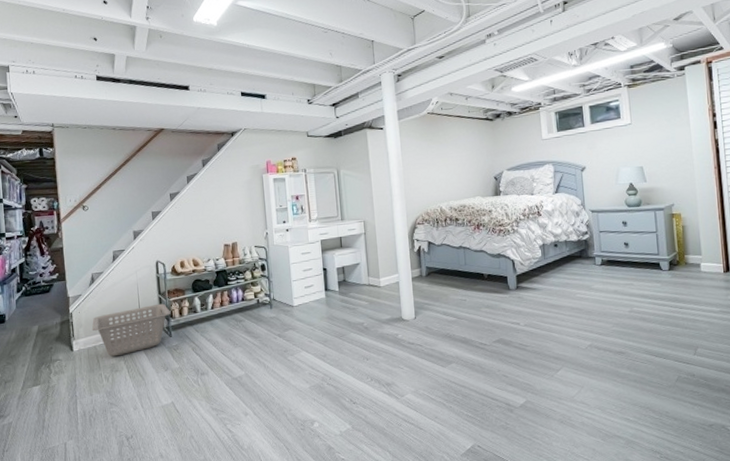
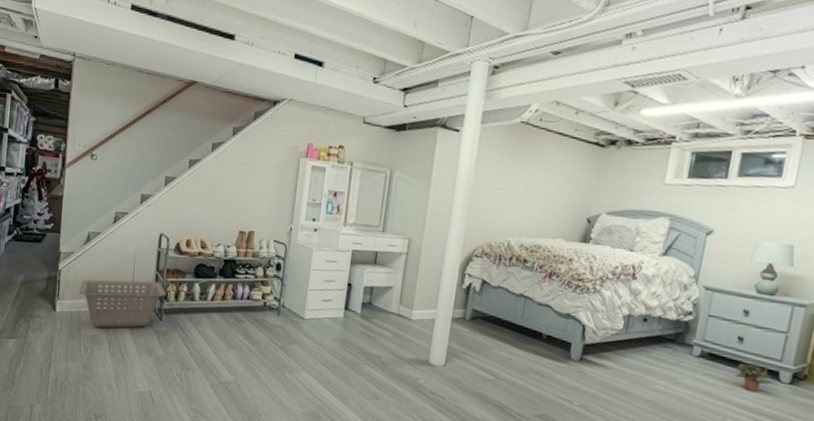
potted plant: none [629,261,658,284] -> present [734,362,774,393]

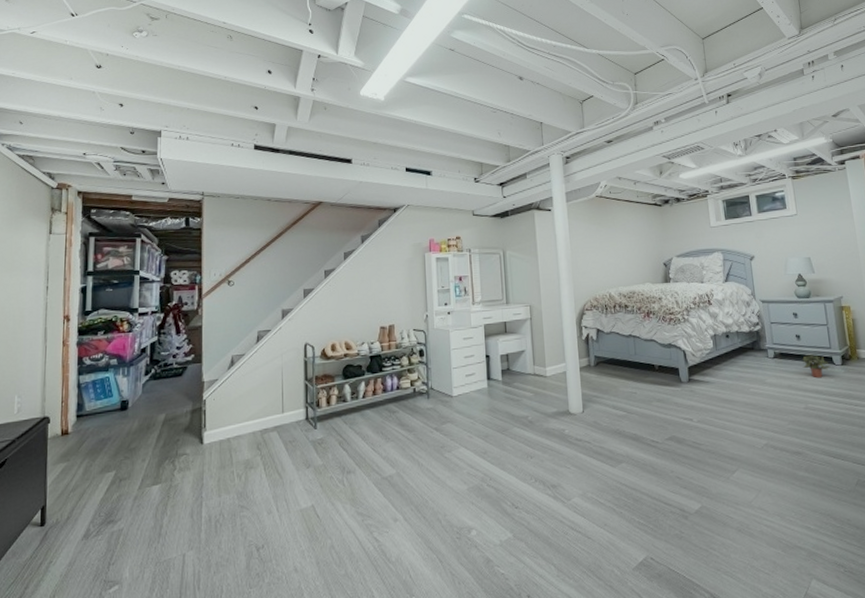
laundry basket: present [78,279,167,328] -> none [226,390,318,451]

